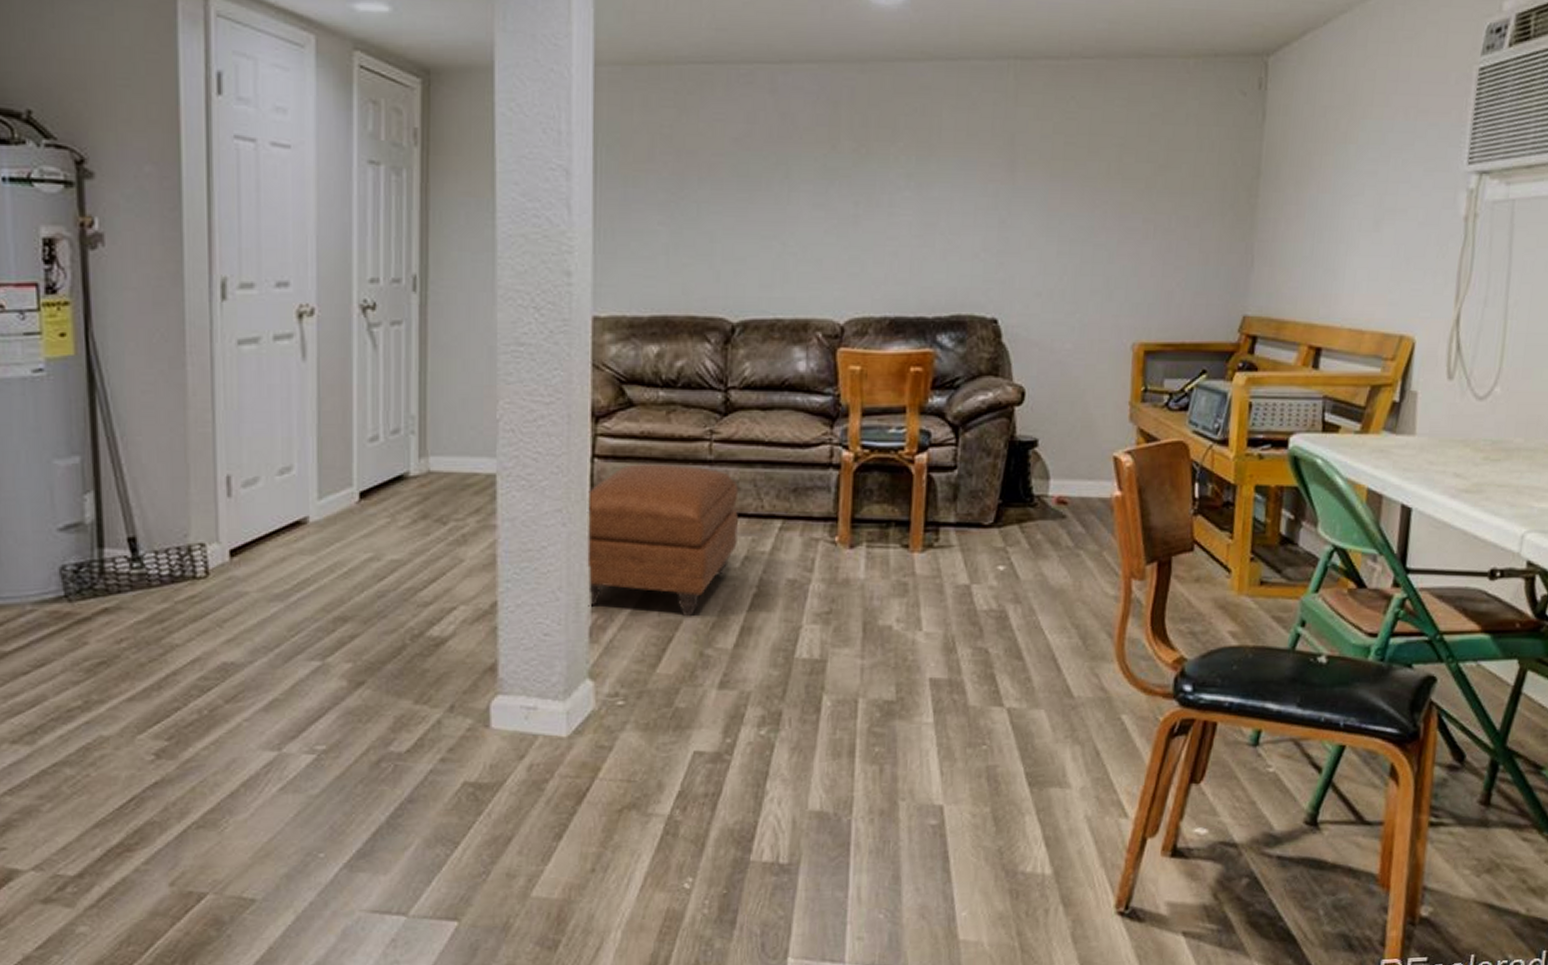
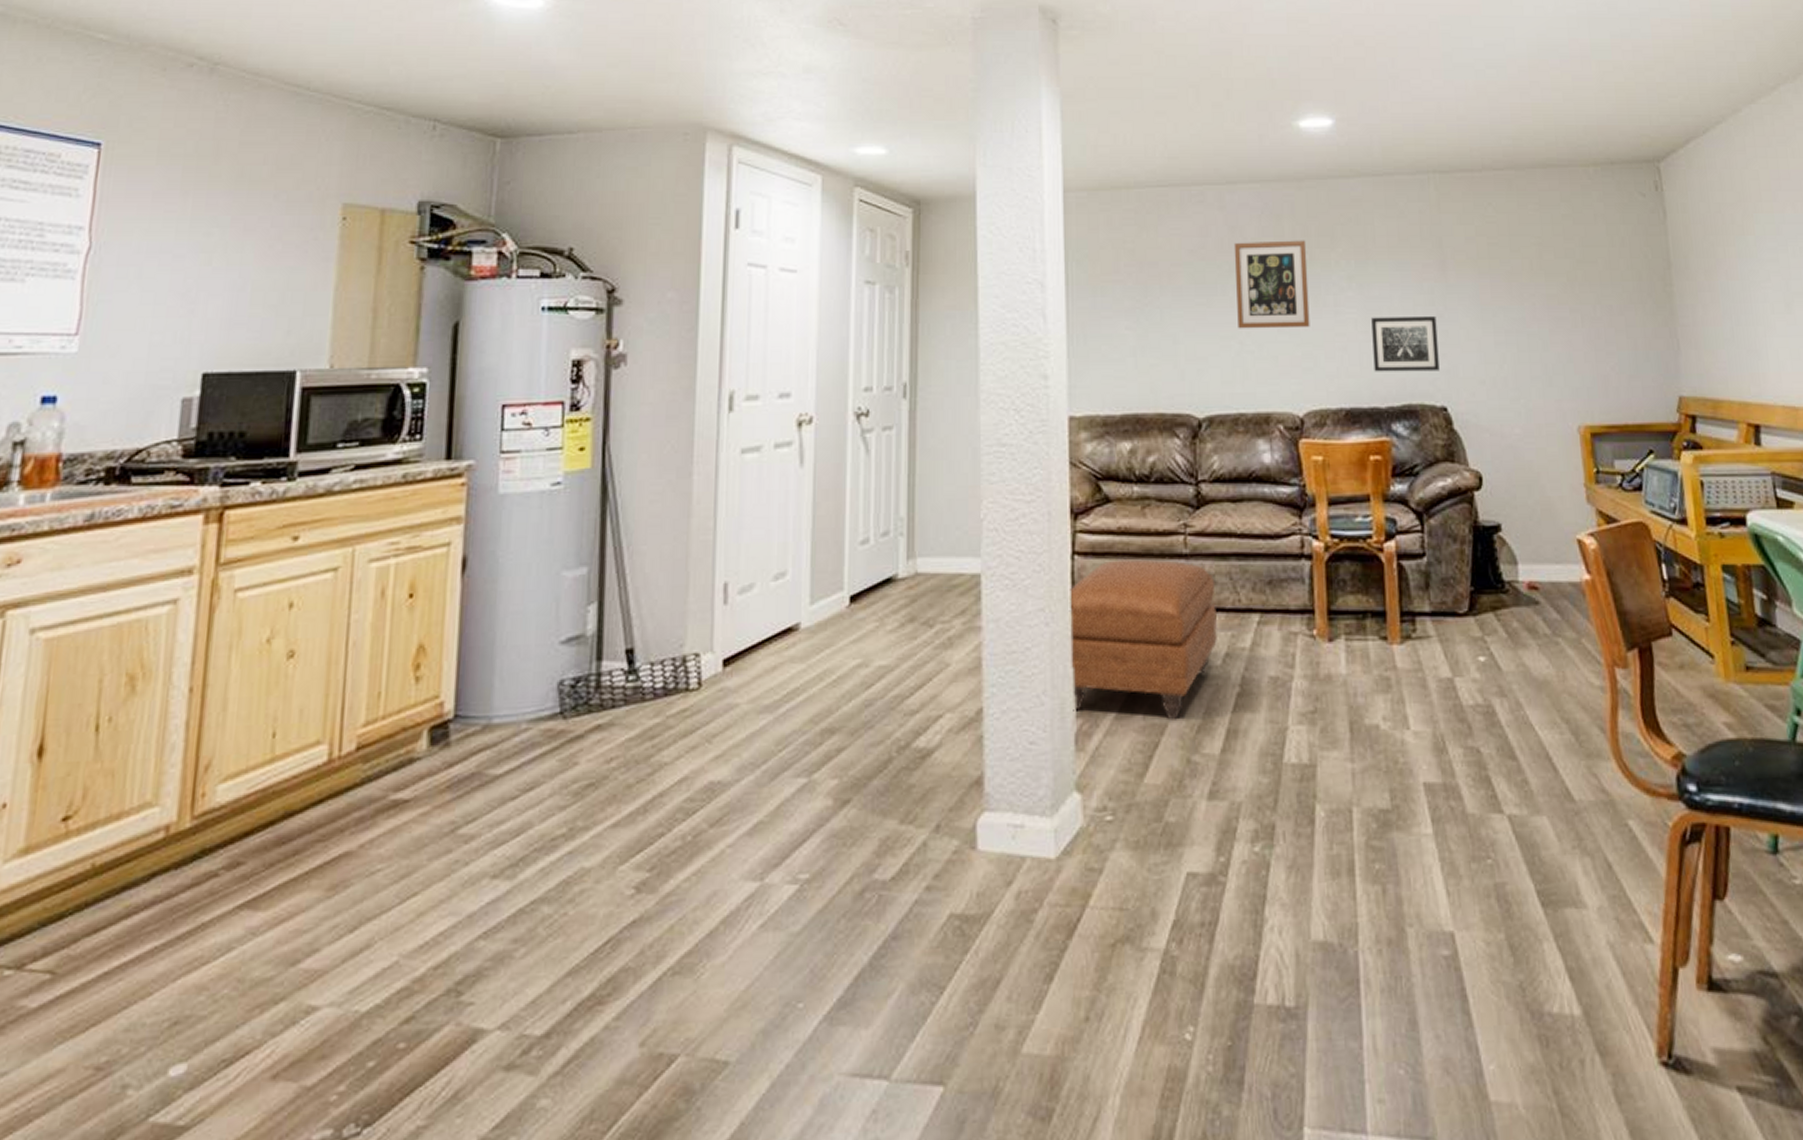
wall art: none [781,131,865,230] -> present [1233,240,1310,329]
wall art: none [924,220,998,281] -> present [1371,315,1440,372]

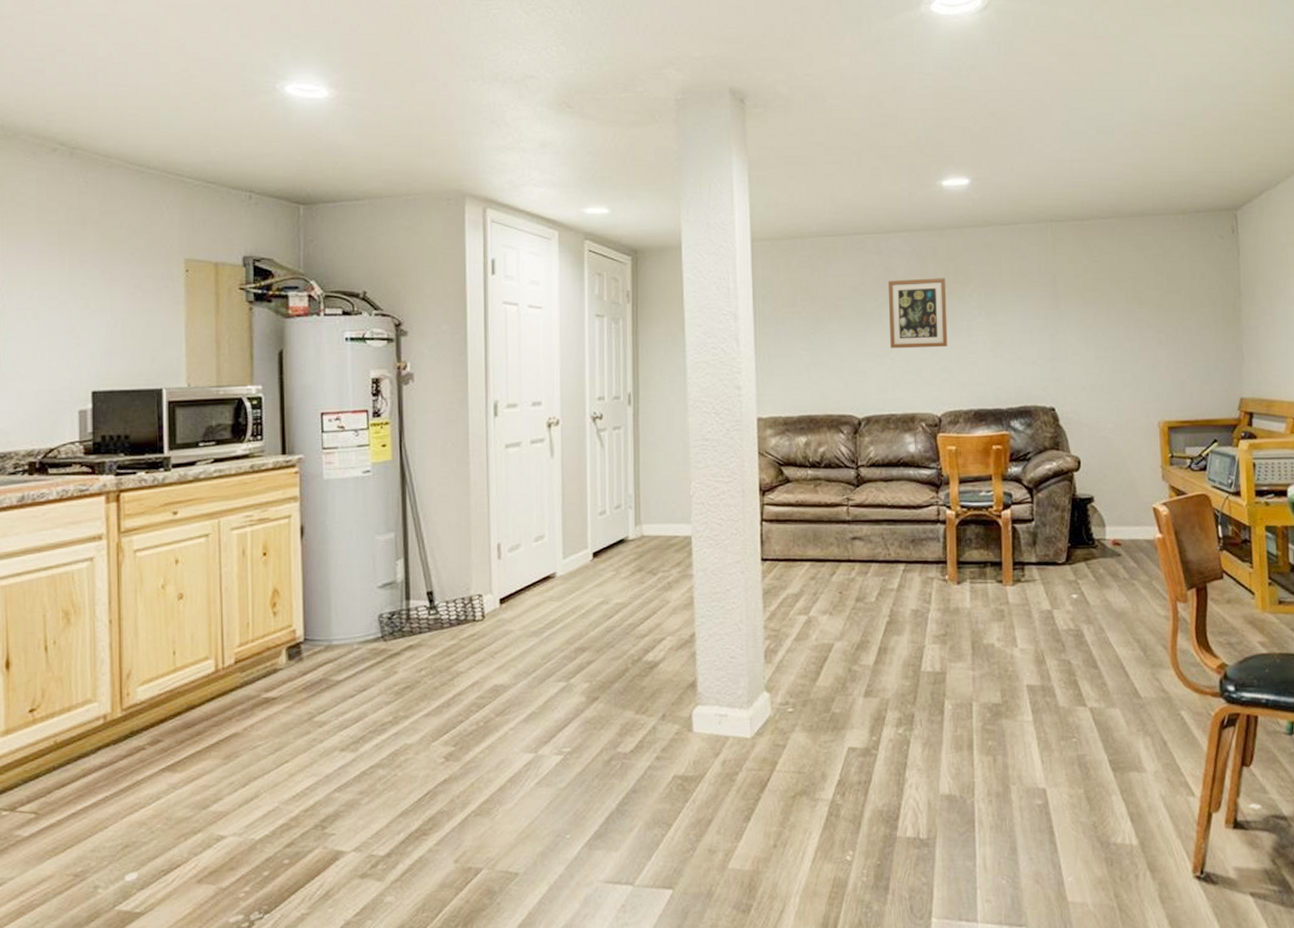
ottoman: present [1070,558,1218,720] -> none [759,524,873,641]
wall art: present [1371,315,1440,372] -> none [997,336,1050,381]

